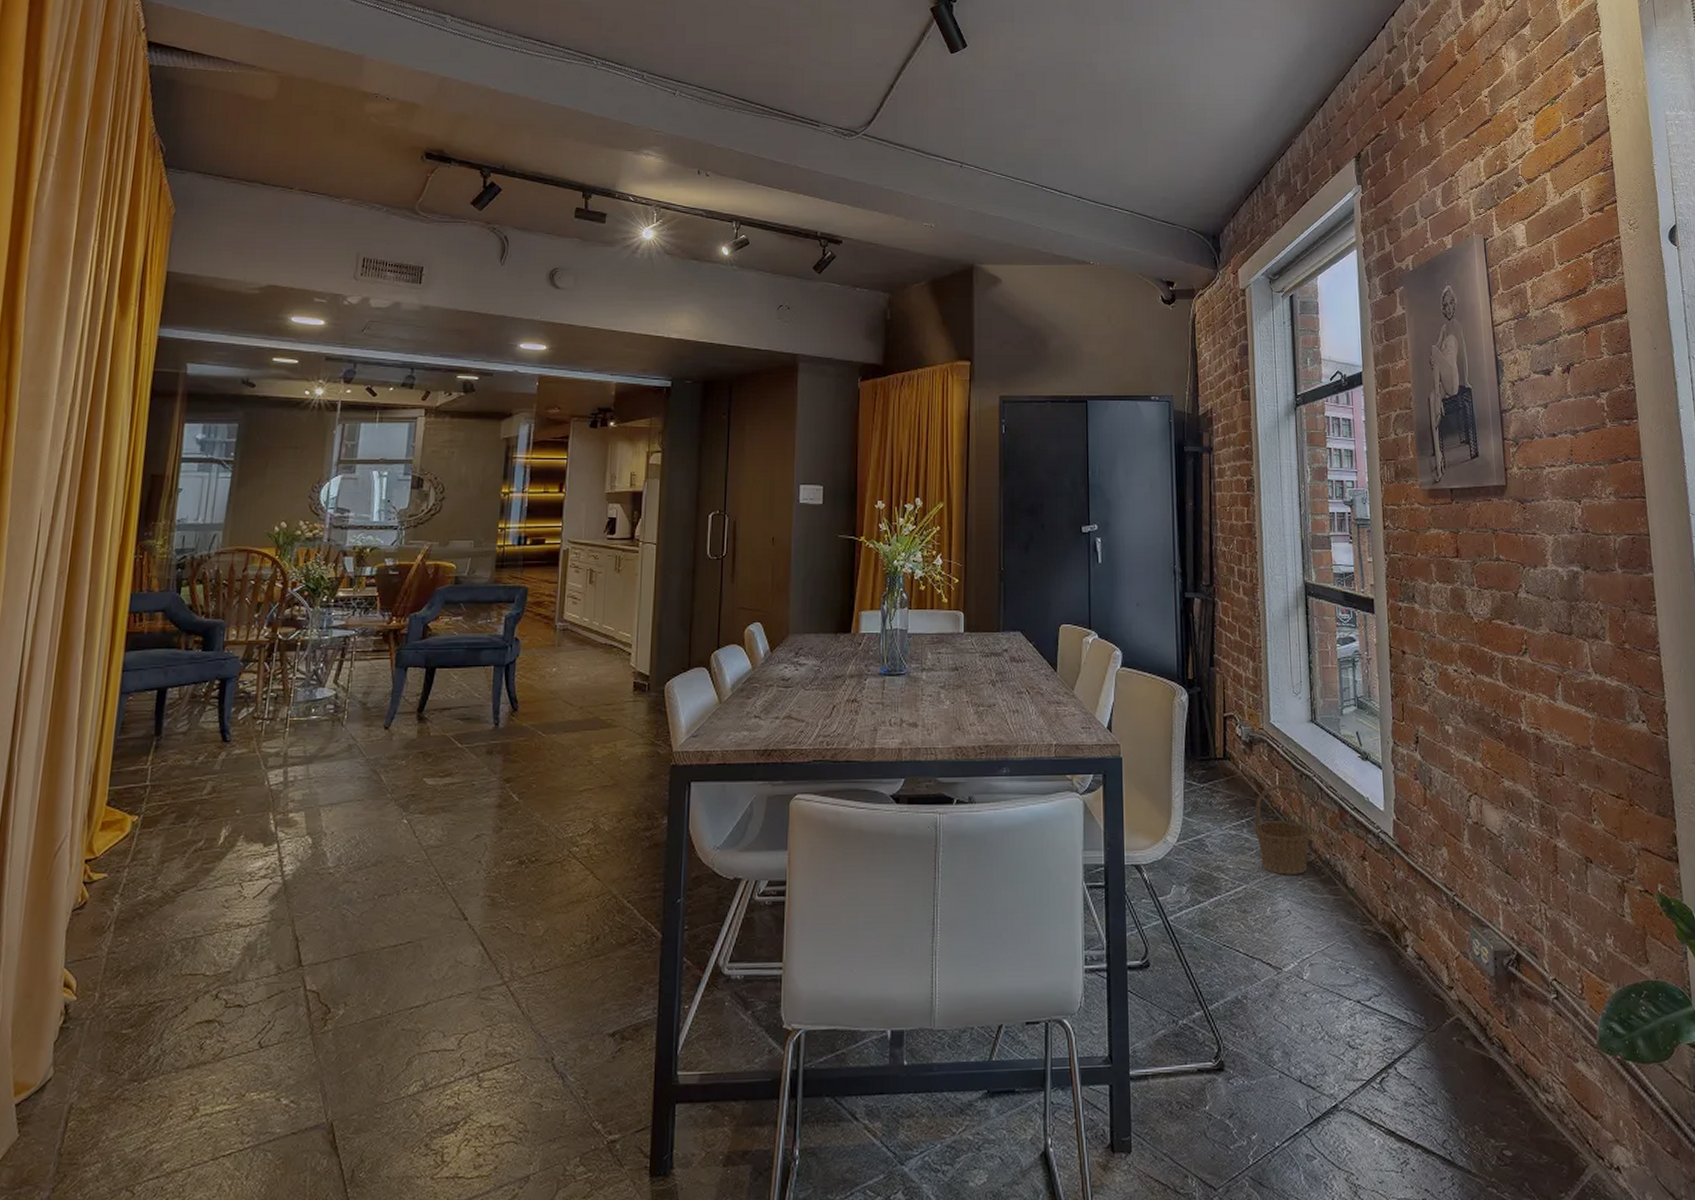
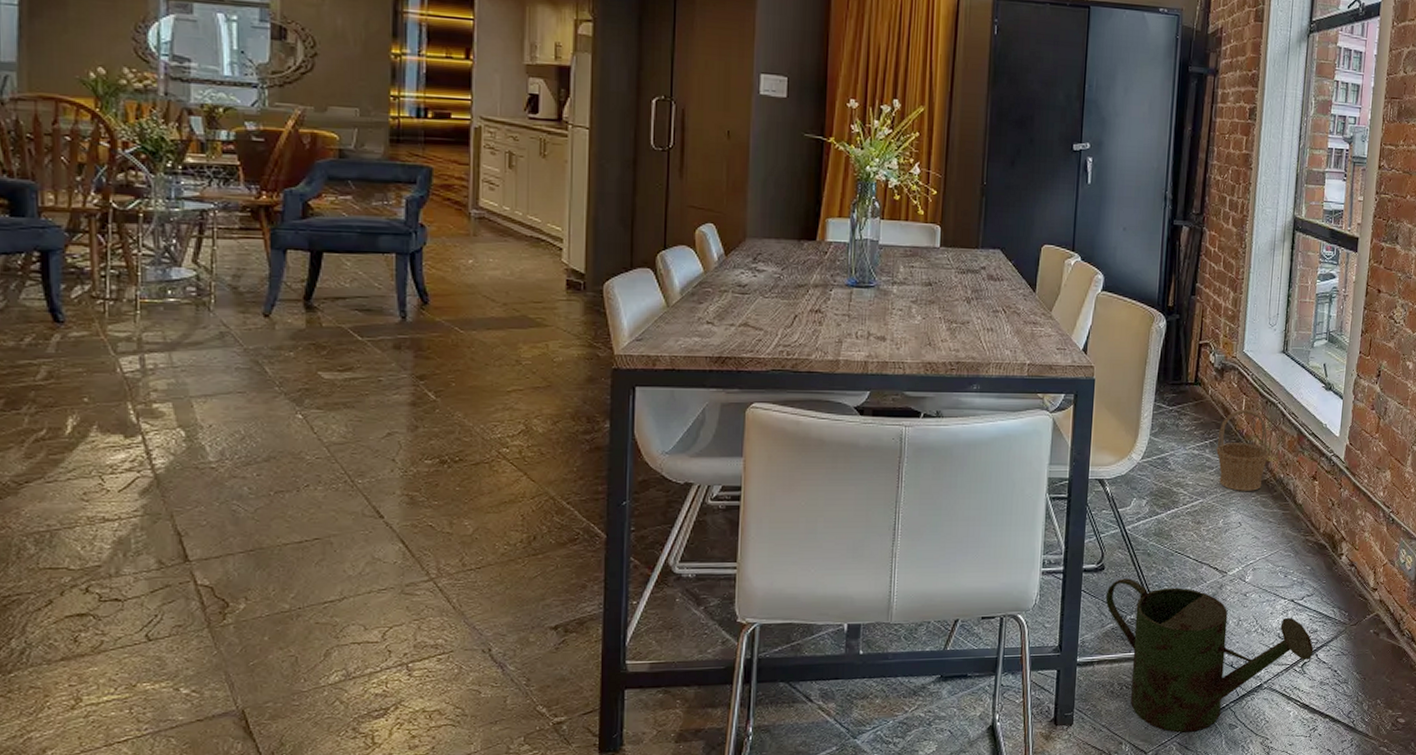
watering can: none [1153,976,1391,1164] -> present [1105,578,1314,733]

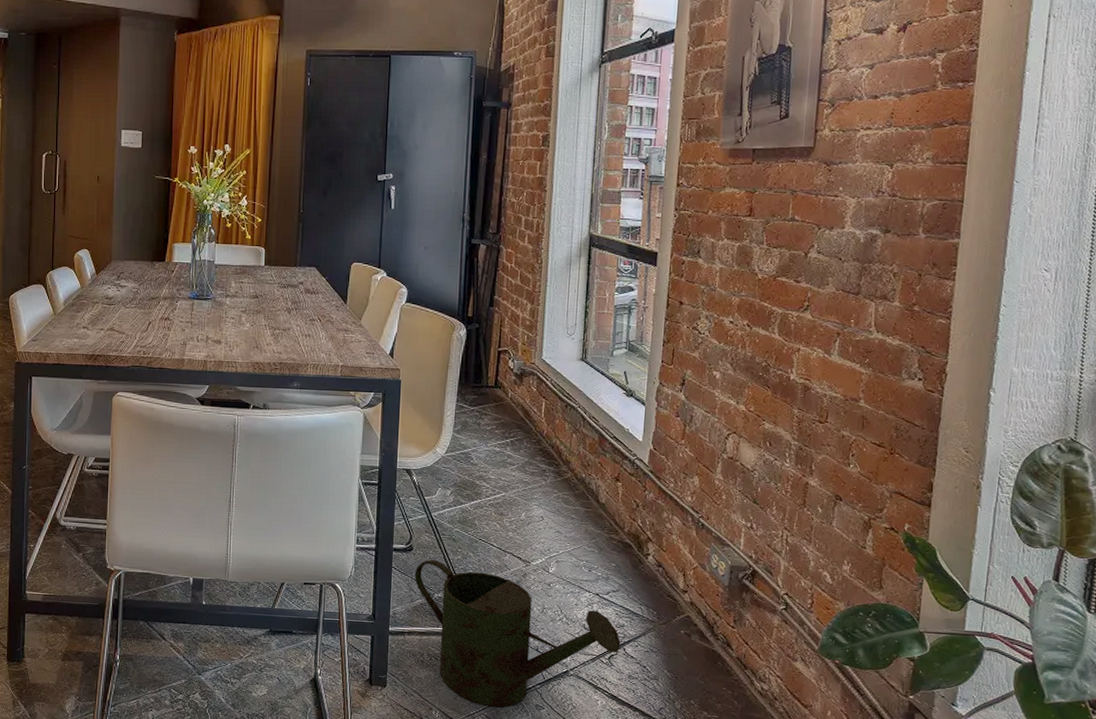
basket: present [1216,409,1270,491] -> none [517,411,571,488]

